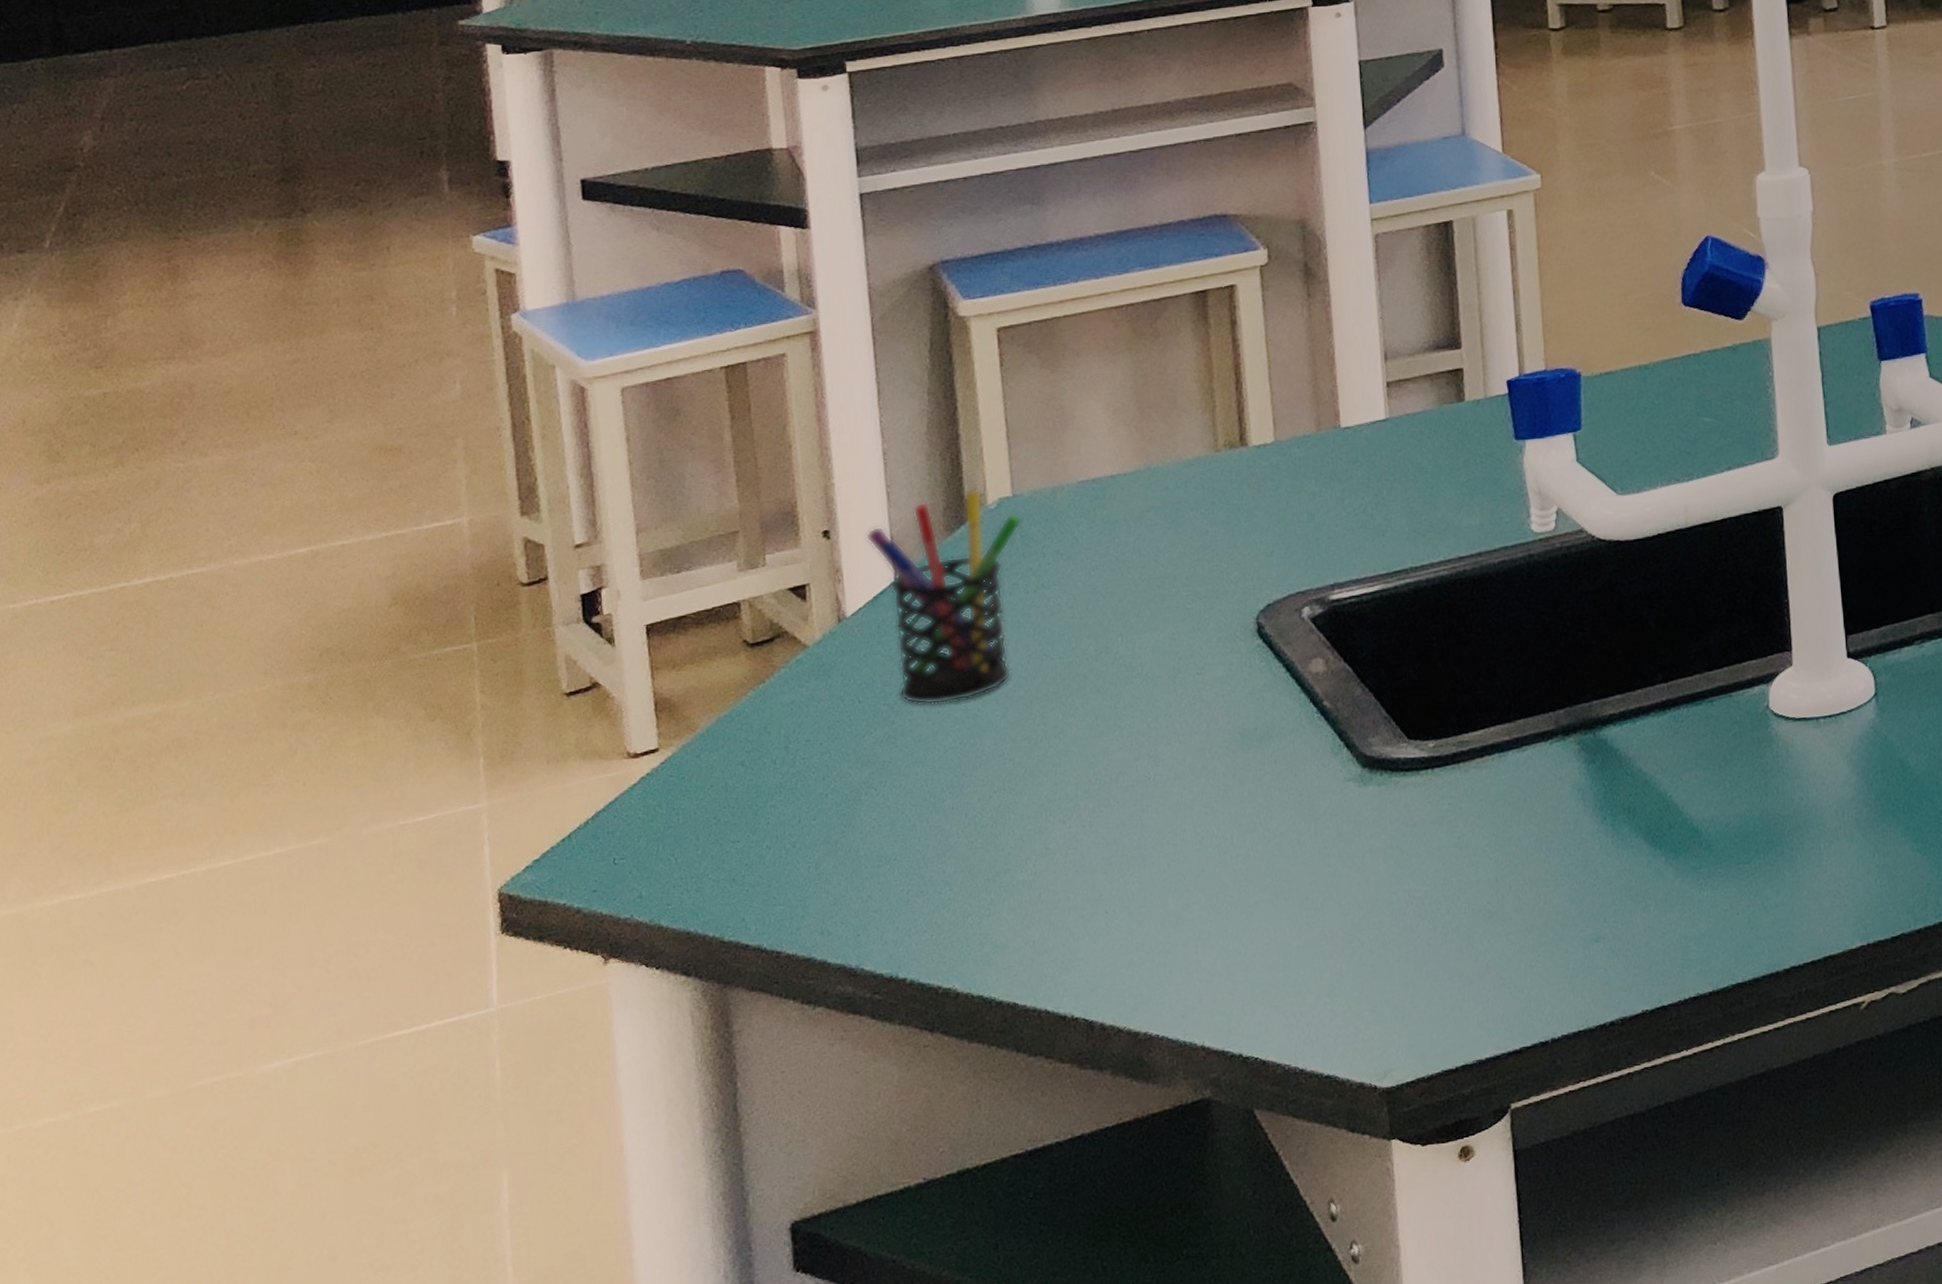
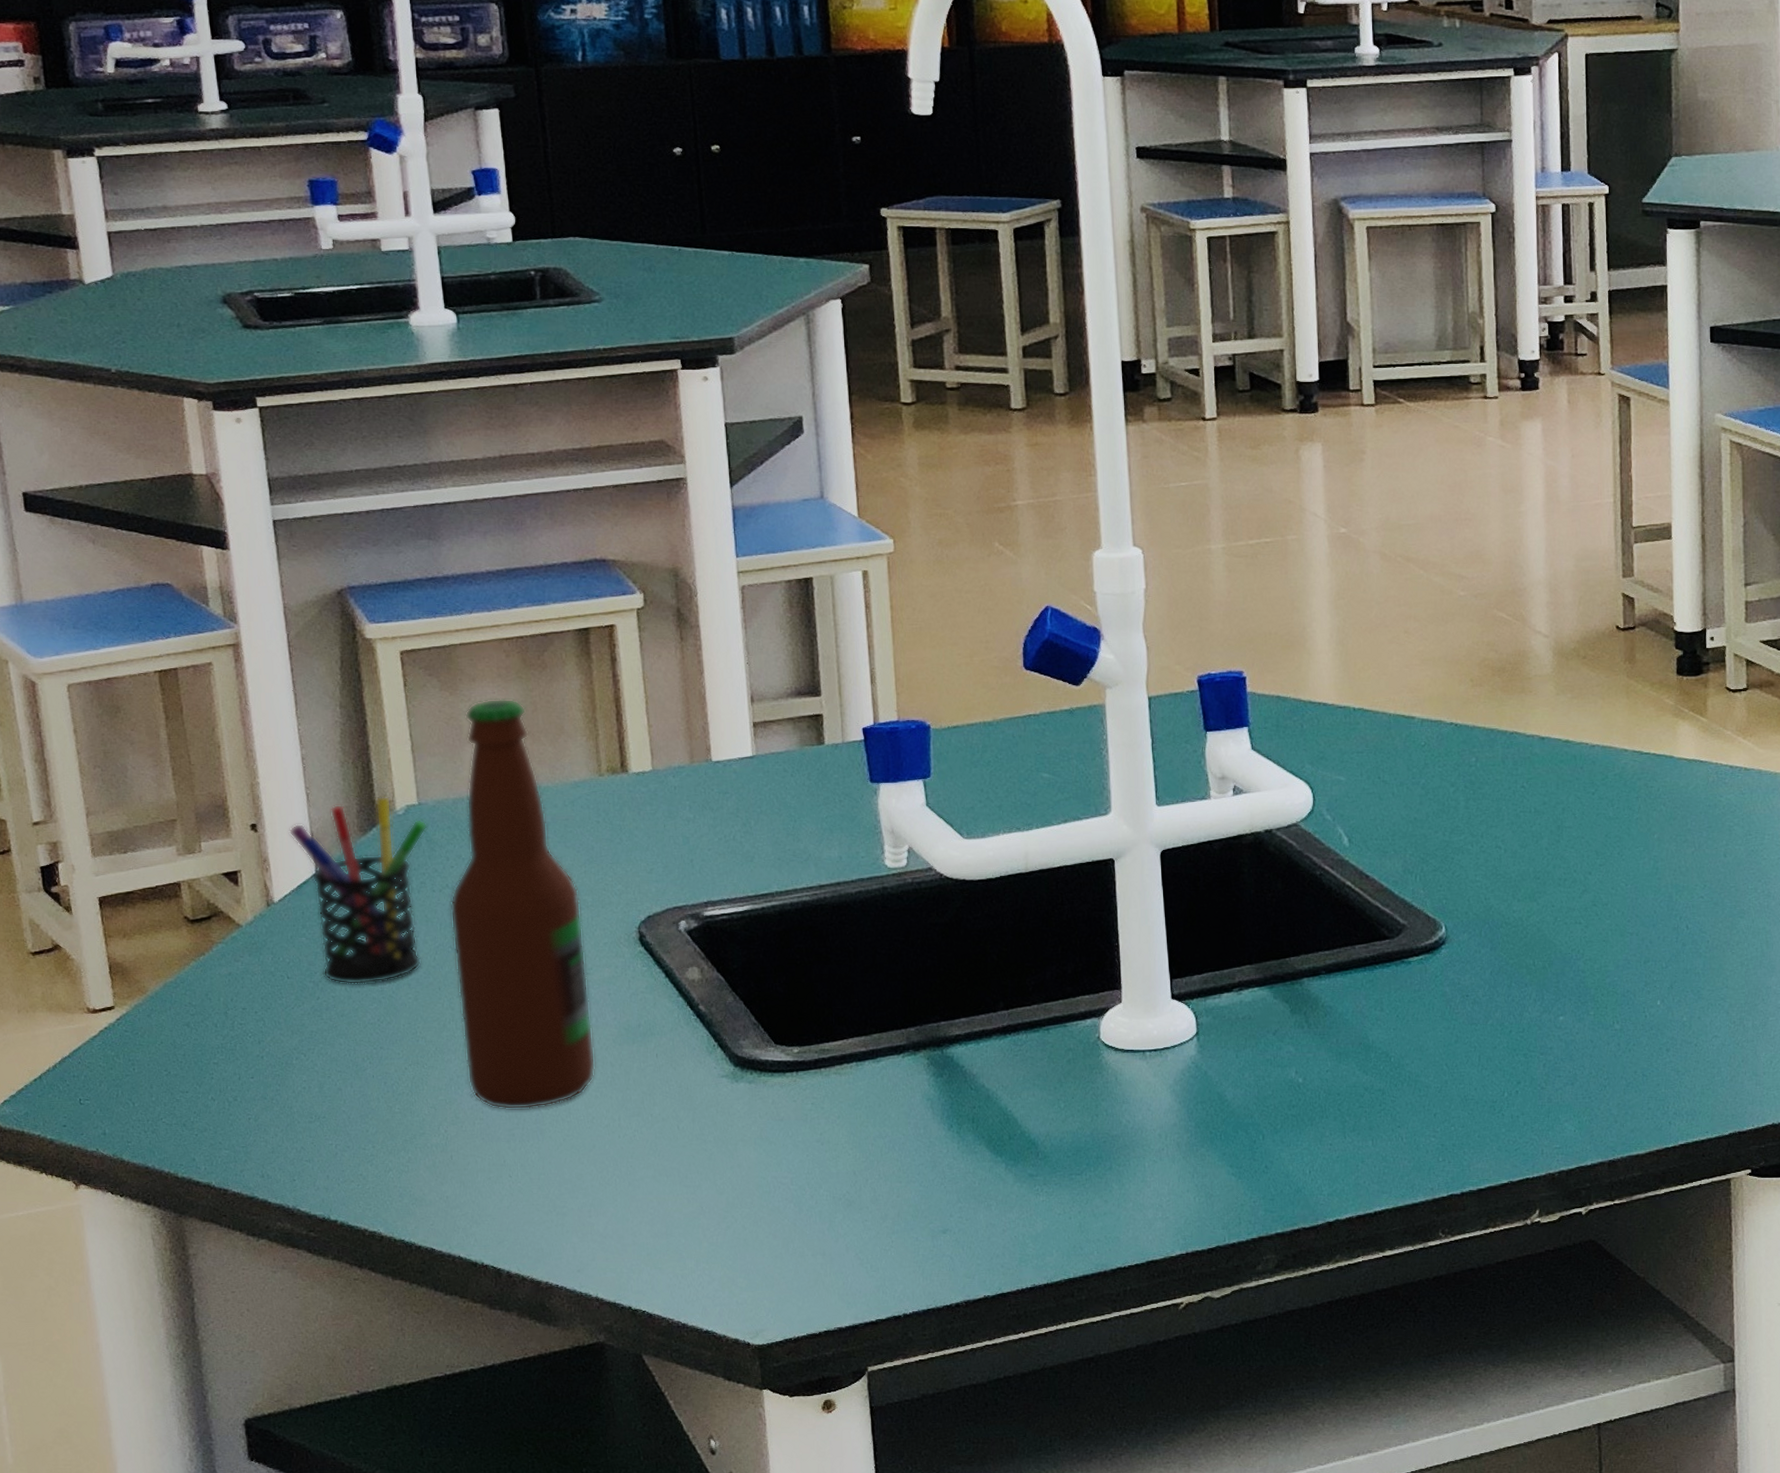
bottle: none [1045,372,1206,836] -> present [450,698,596,1110]

